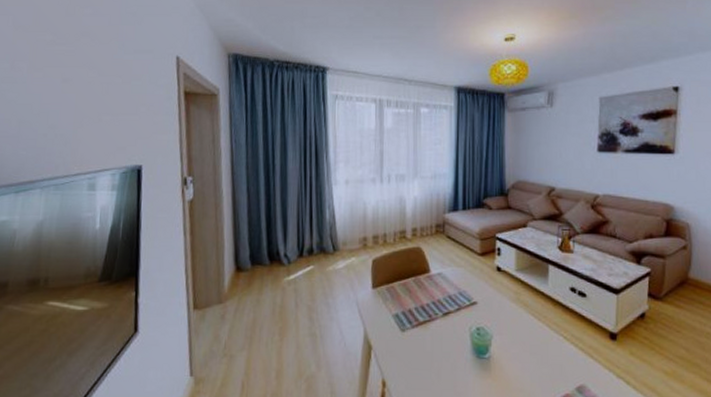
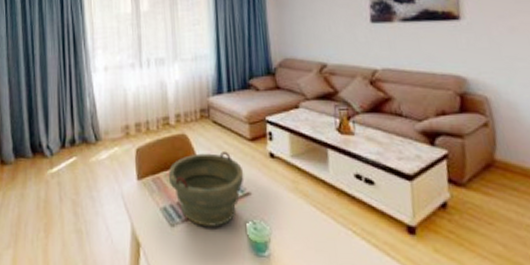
bowl: none [402,264,472,332] -> present [168,151,244,226]

